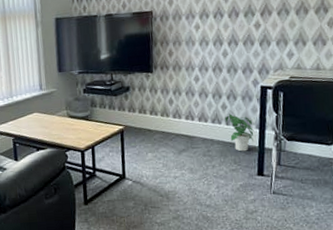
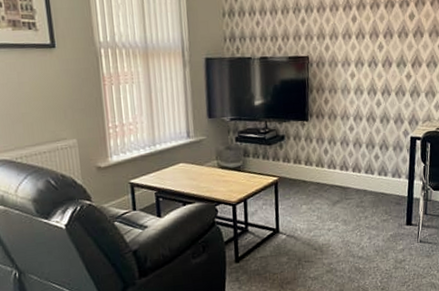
potted plant: present [225,114,254,152] -> none [377,164,404,202]

